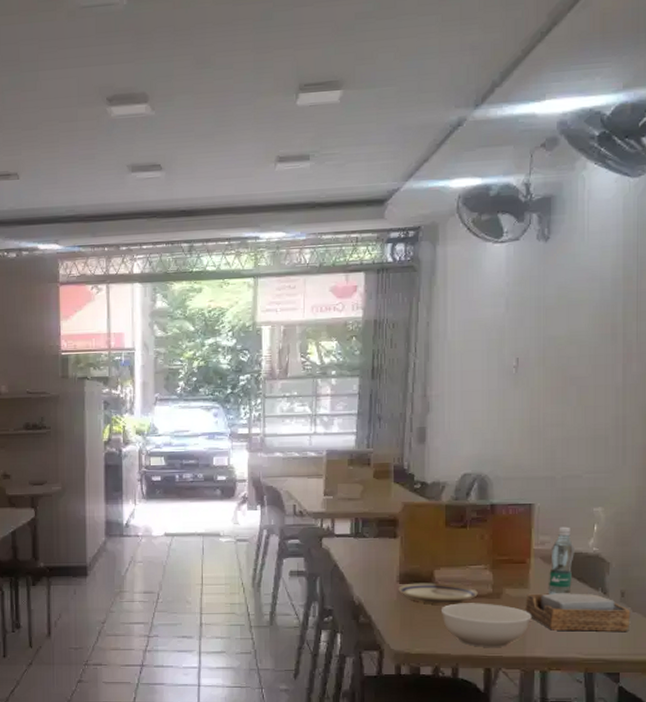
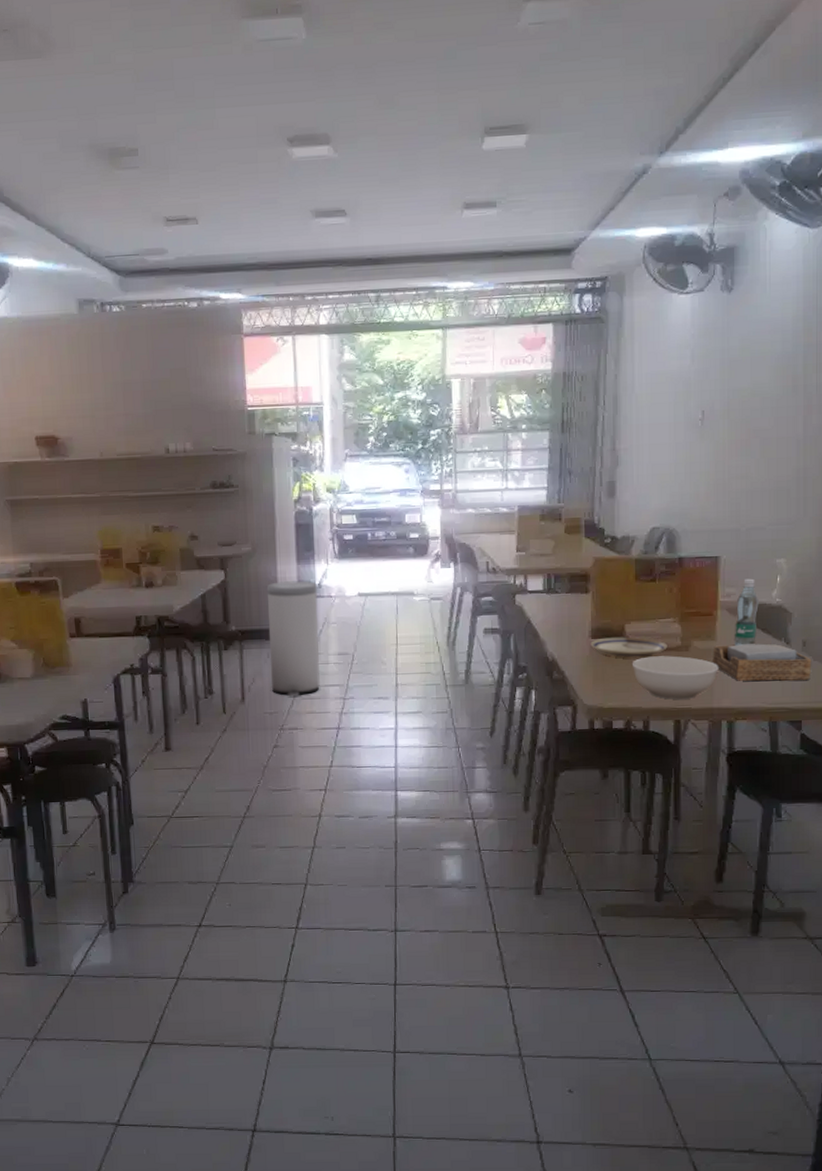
pedal bin: none [75,520,126,633] -> present [266,580,320,697]

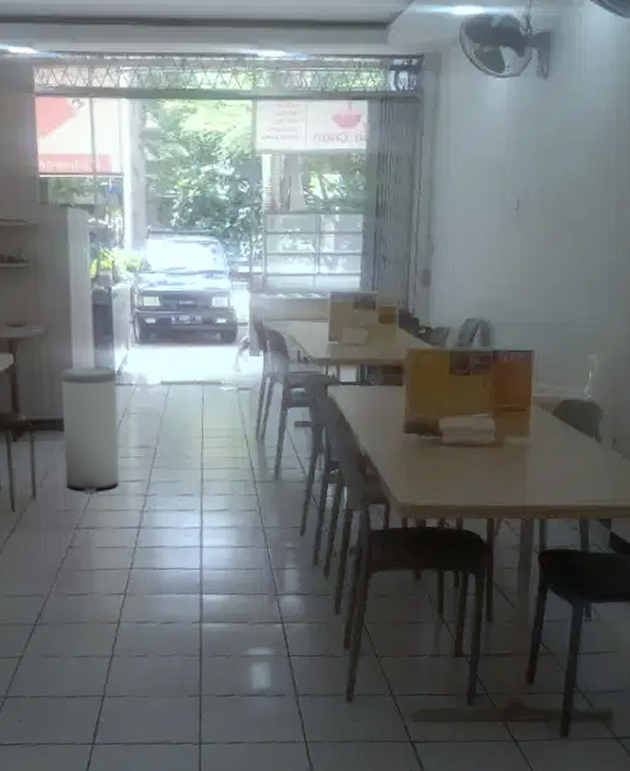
plate: present [590,637,667,658] -> none [404,432,481,454]
bowl: present [631,656,719,700] -> none [445,452,532,497]
napkin holder: present [712,643,812,681] -> none [525,440,622,479]
bottle: present [734,578,759,646] -> none [546,374,571,442]

